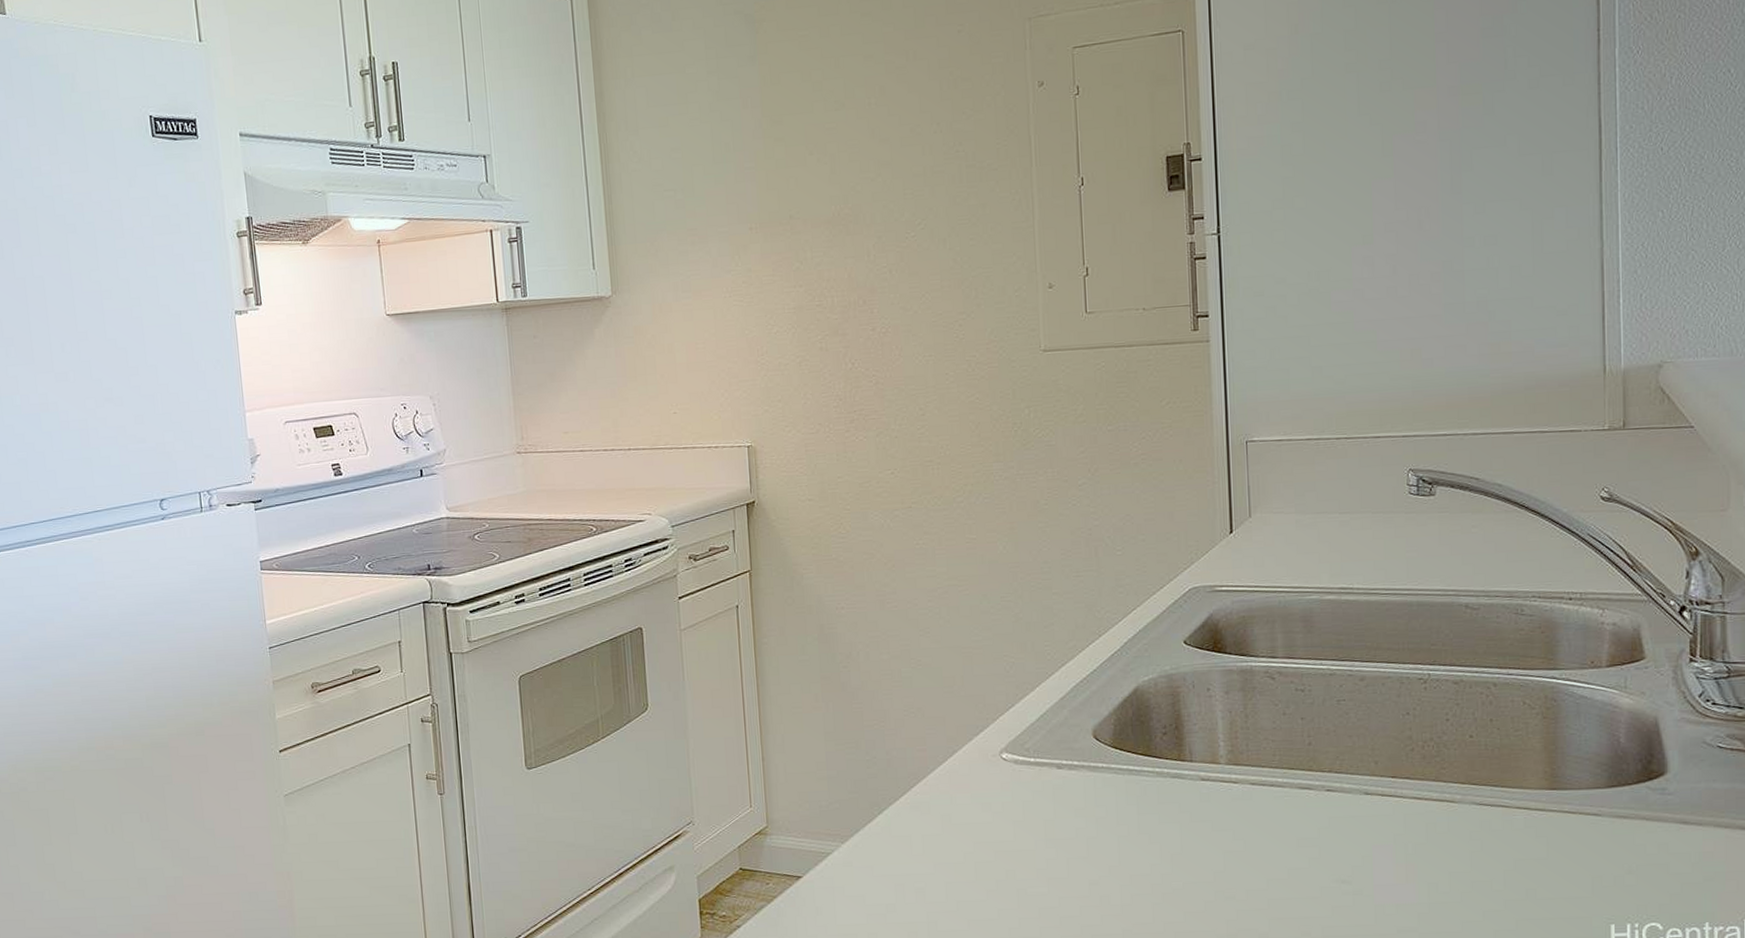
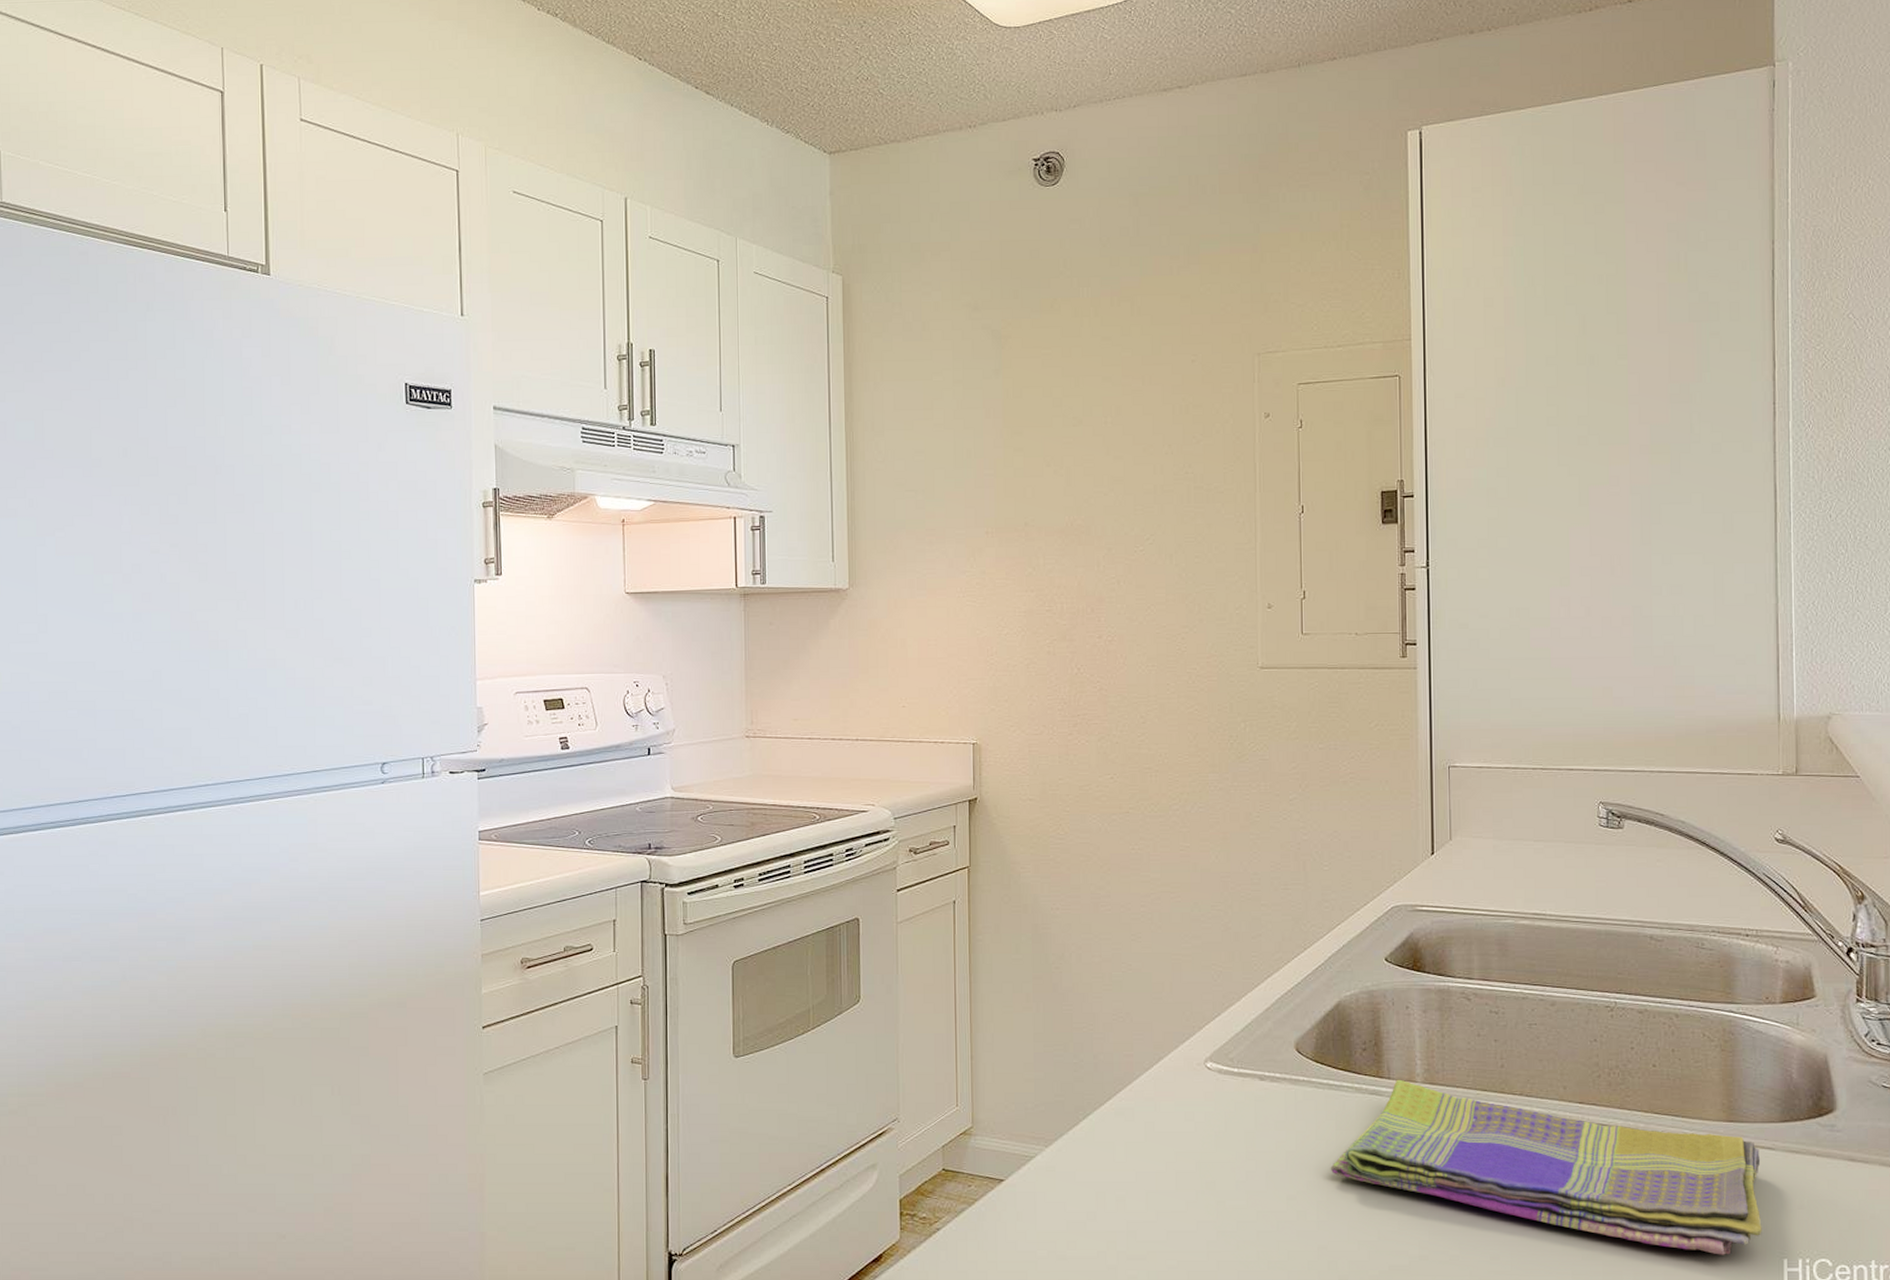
dish towel: none [1132,761,1588,923] -> present [1330,1079,1762,1255]

